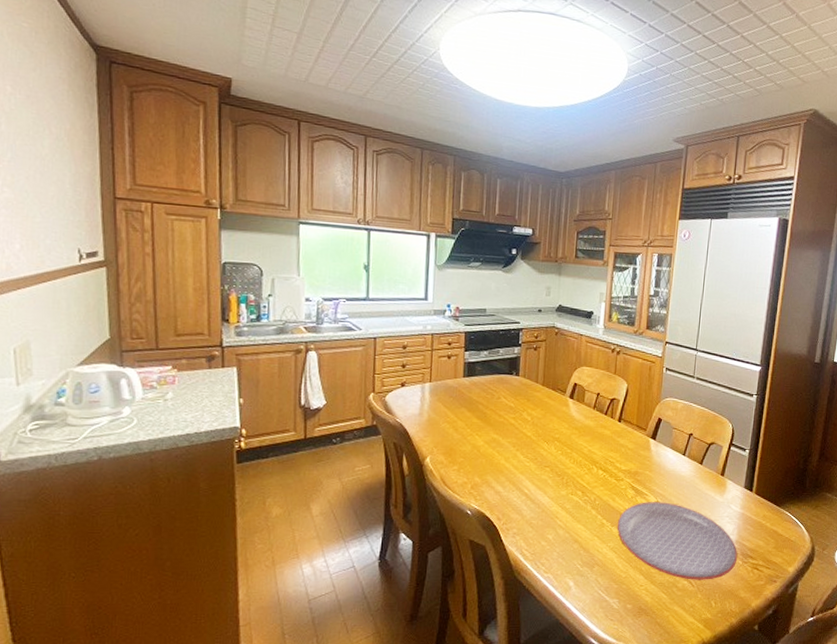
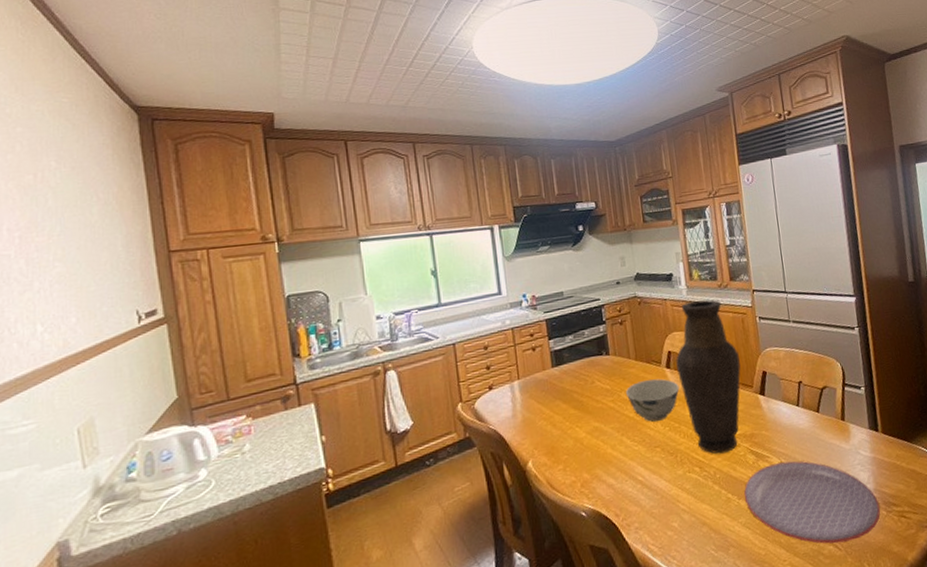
bowl: none [527,405,578,444] -> present [625,378,680,422]
vase: none [579,341,640,484] -> present [676,299,741,454]

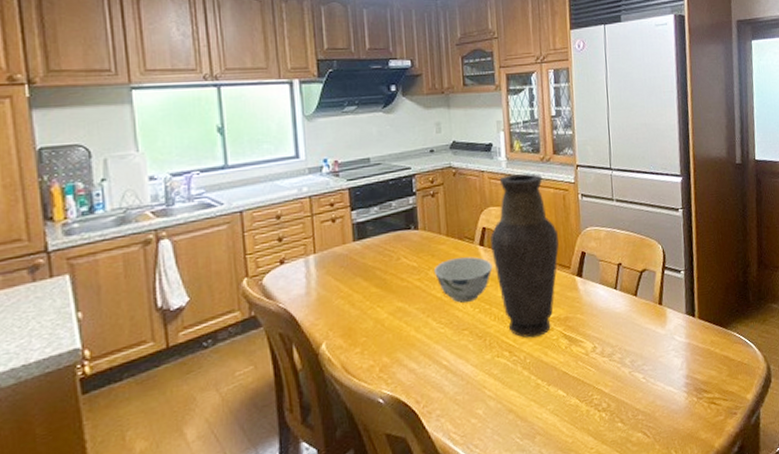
plate: present [744,461,880,544] -> none [554,346,691,431]

